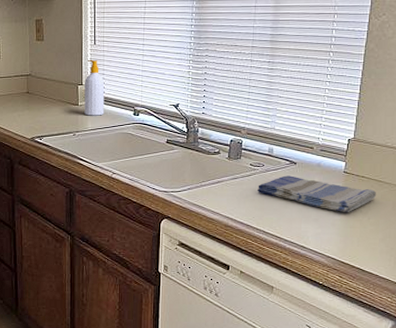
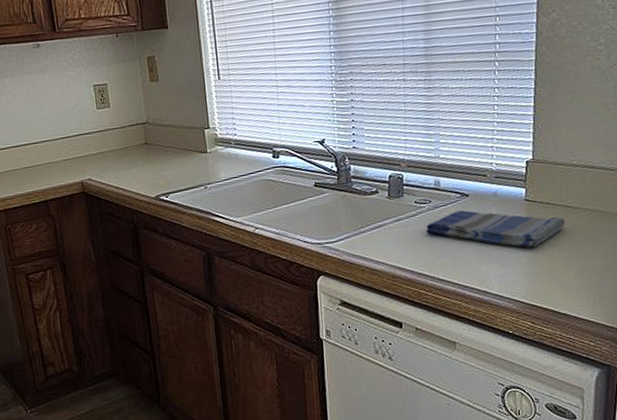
soap bottle: present [84,59,105,116] -> none [211,97,239,164]

